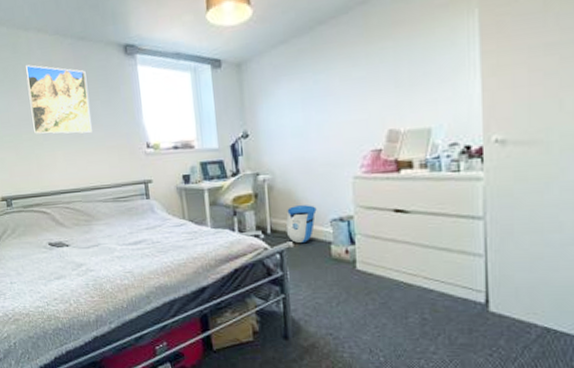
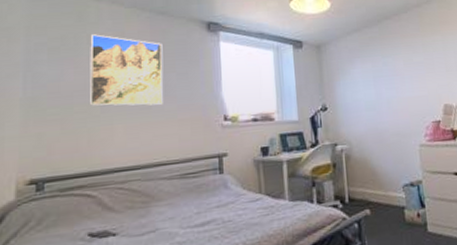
sun visor: present [285,205,317,243] -> none [362,172,390,210]

